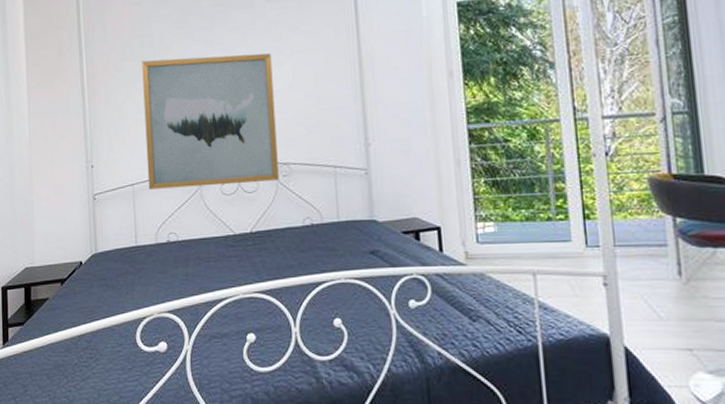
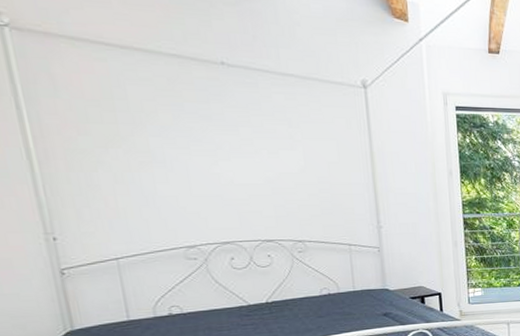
wall art: present [142,53,279,190] -> none [115,126,294,264]

